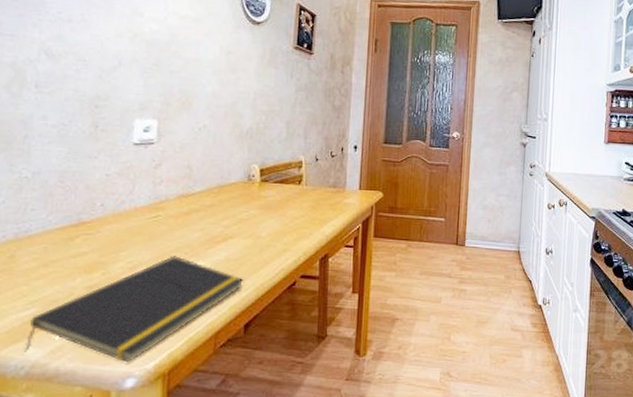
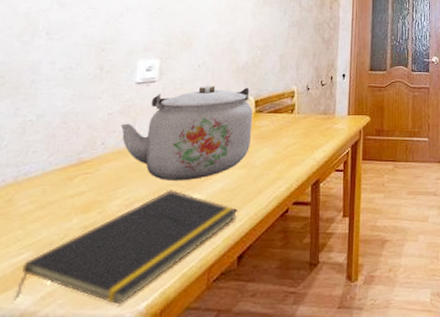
kettle: none [119,149,258,248] -> present [120,84,253,182]

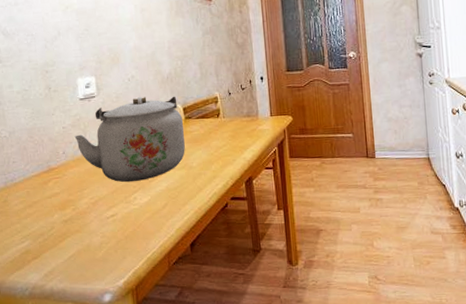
notepad: present [14,190,239,305] -> none [26,189,185,281]

